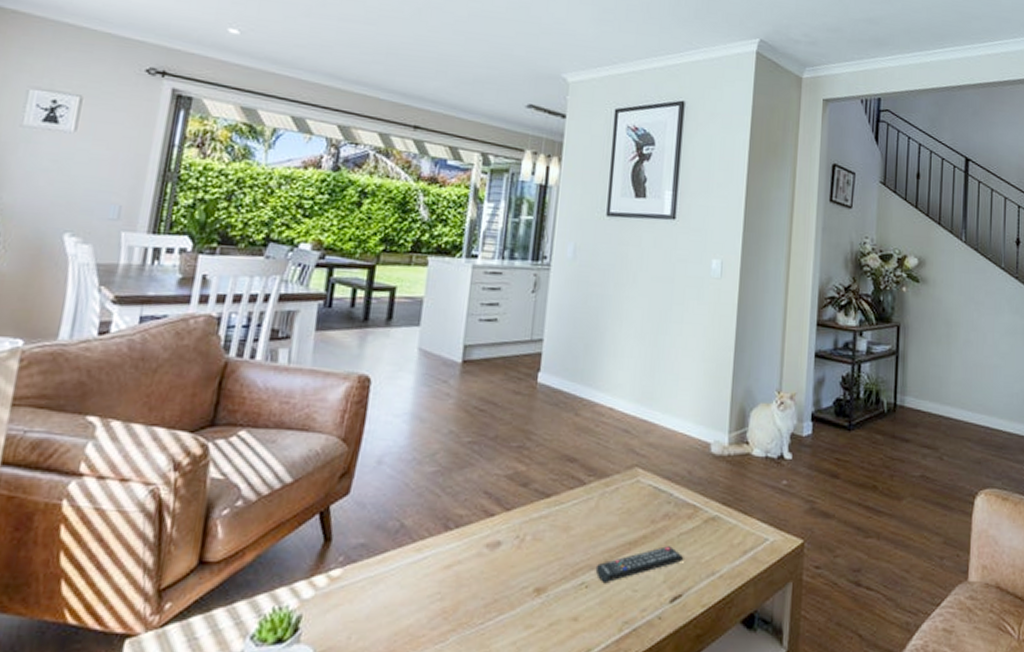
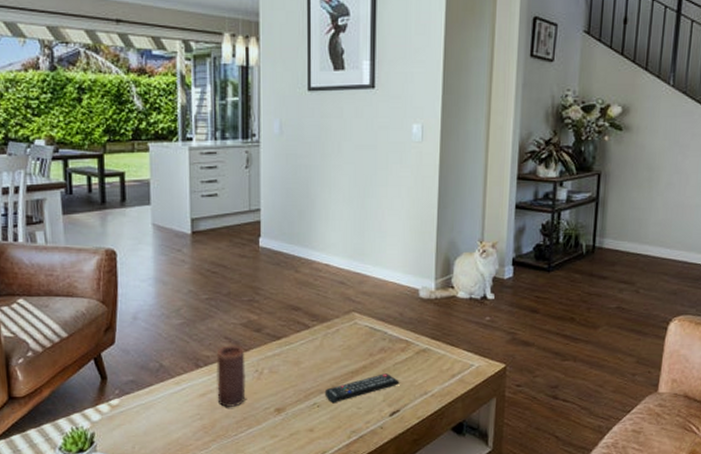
candle: none [465,502,506,584] -> present [216,345,246,407]

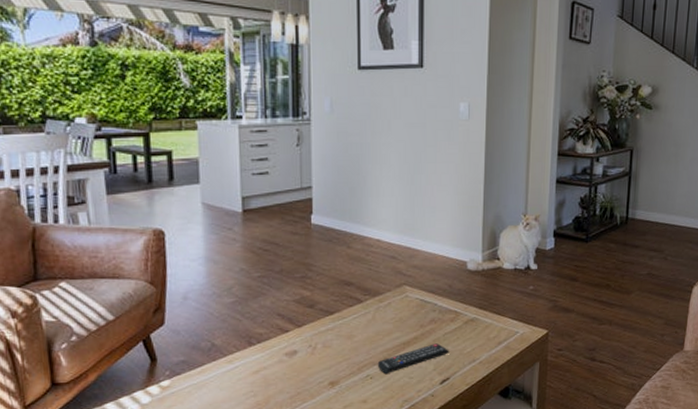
candle: present [216,345,246,407] -> none [269,321,300,383]

